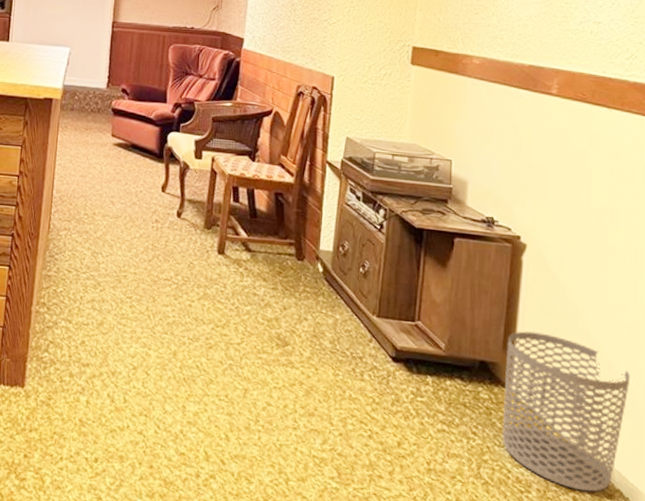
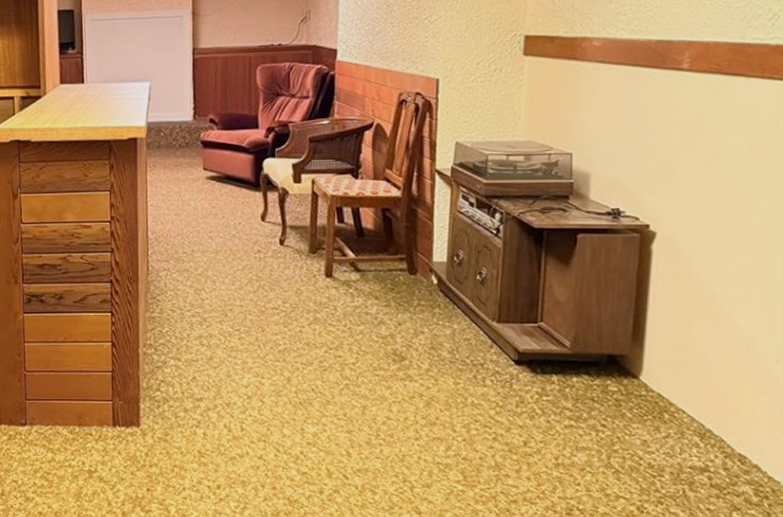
waste bin: present [502,331,631,492] -> none [632,320,770,470]

